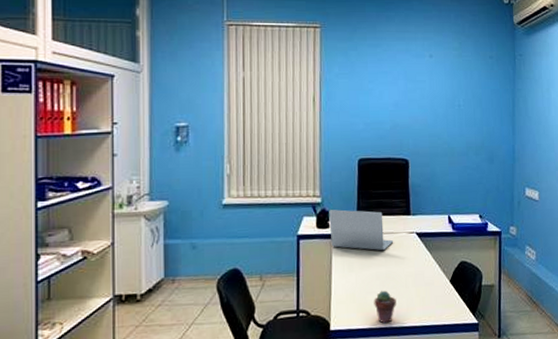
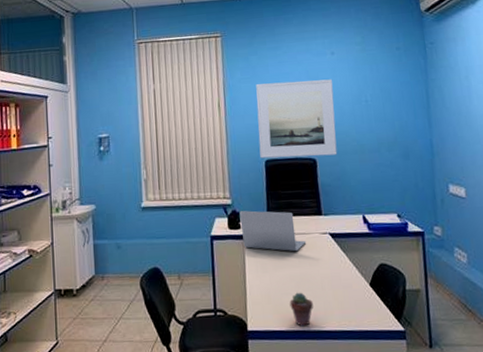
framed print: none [353,80,429,157] -> present [256,79,338,158]

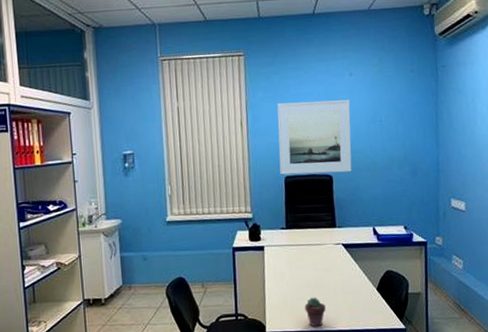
laptop: present [239,210,306,252] -> none [260,224,321,261]

